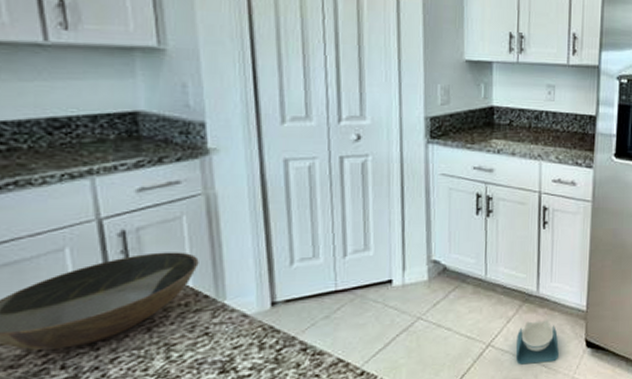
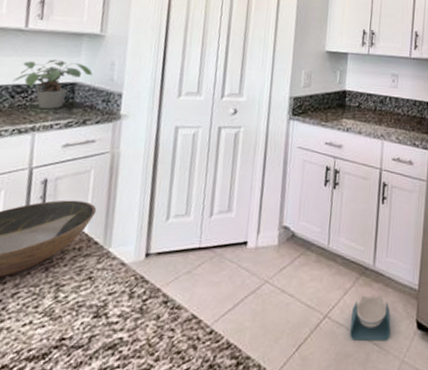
potted plant: none [44,82,159,147] -> present [12,59,93,110]

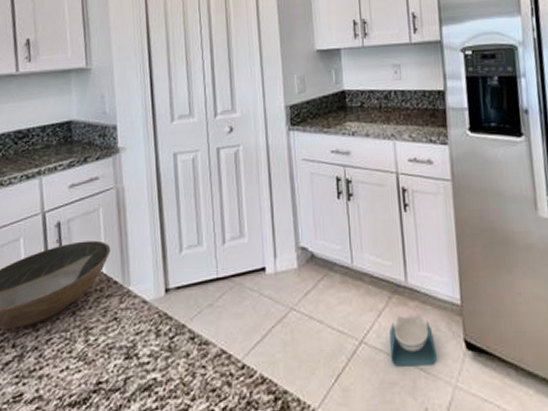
potted plant: present [12,59,93,110] -> none [13,99,86,152]

